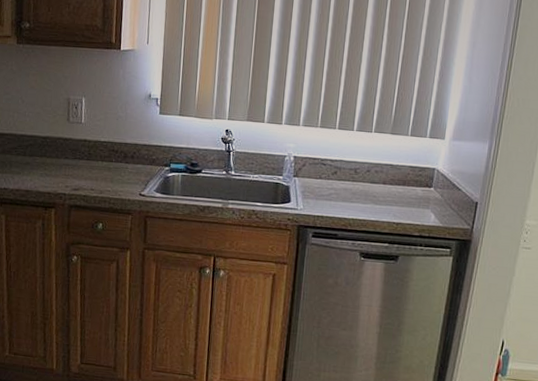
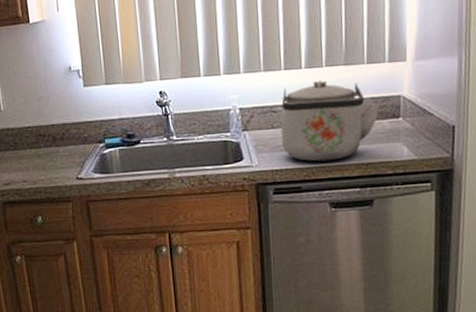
kettle: none [326,143,416,216] -> present [280,80,380,162]

